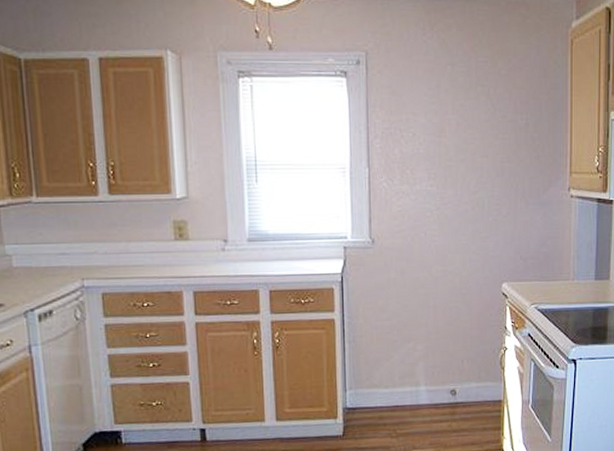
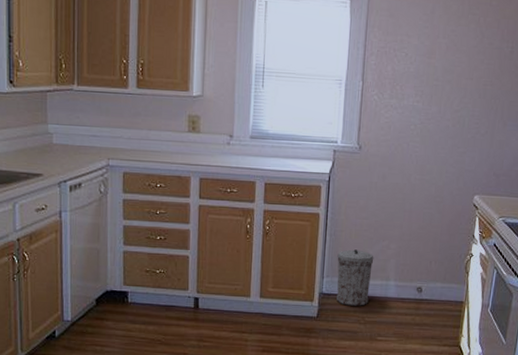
trash can: none [359,355,400,419] -> present [337,249,374,306]

